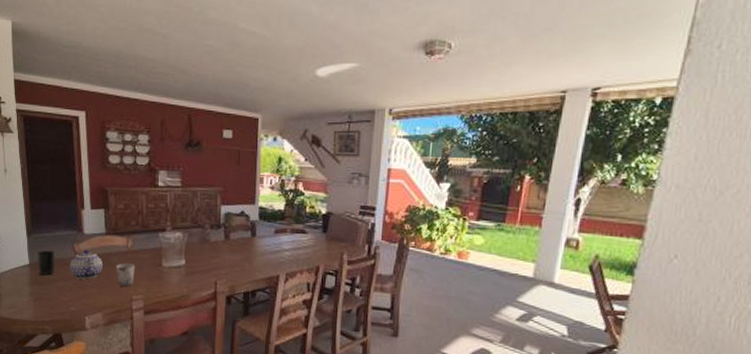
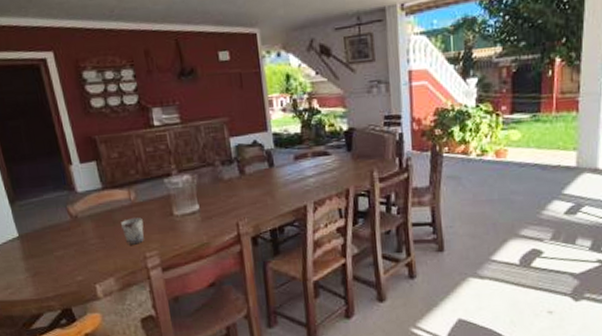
cup: present [37,250,55,275] -> none [25,216,51,246]
teapot: present [70,249,103,280] -> none [66,209,106,244]

